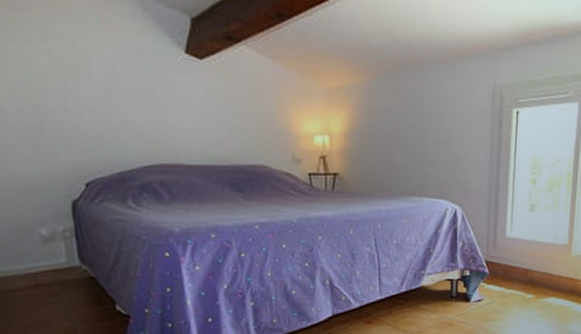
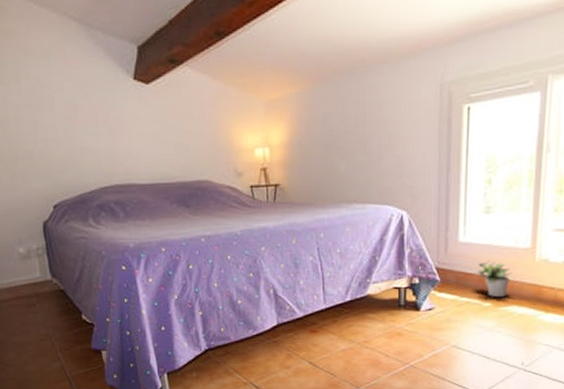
potted plant: none [521,255,552,290] -> present [477,260,512,298]

